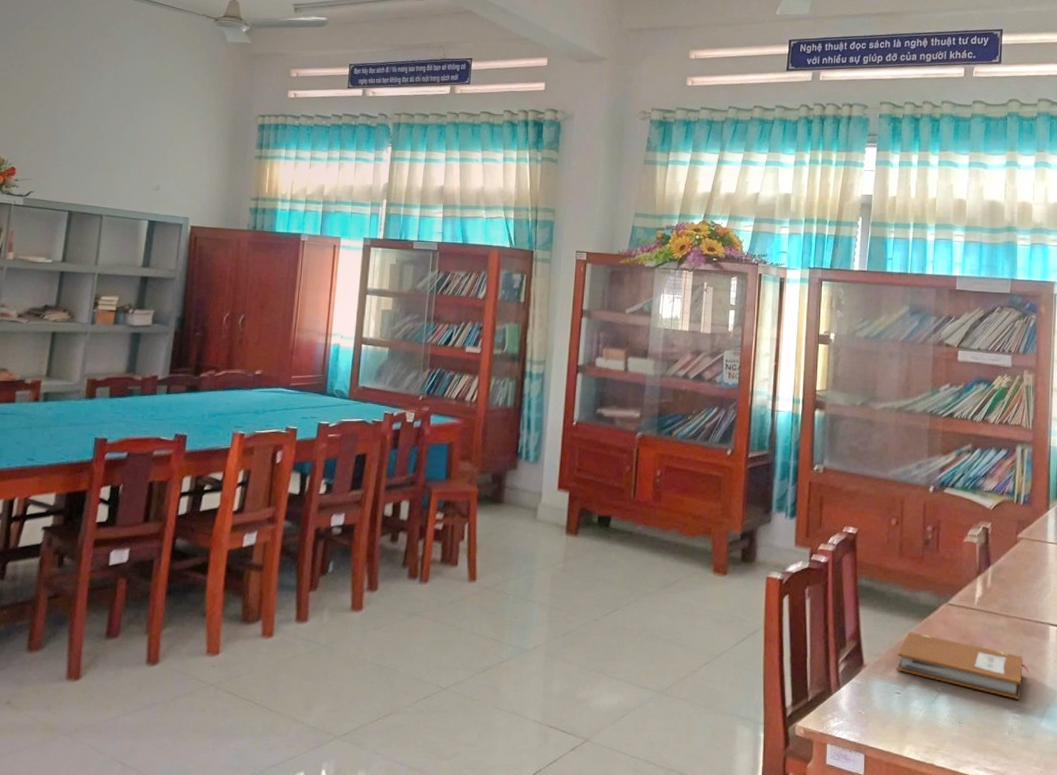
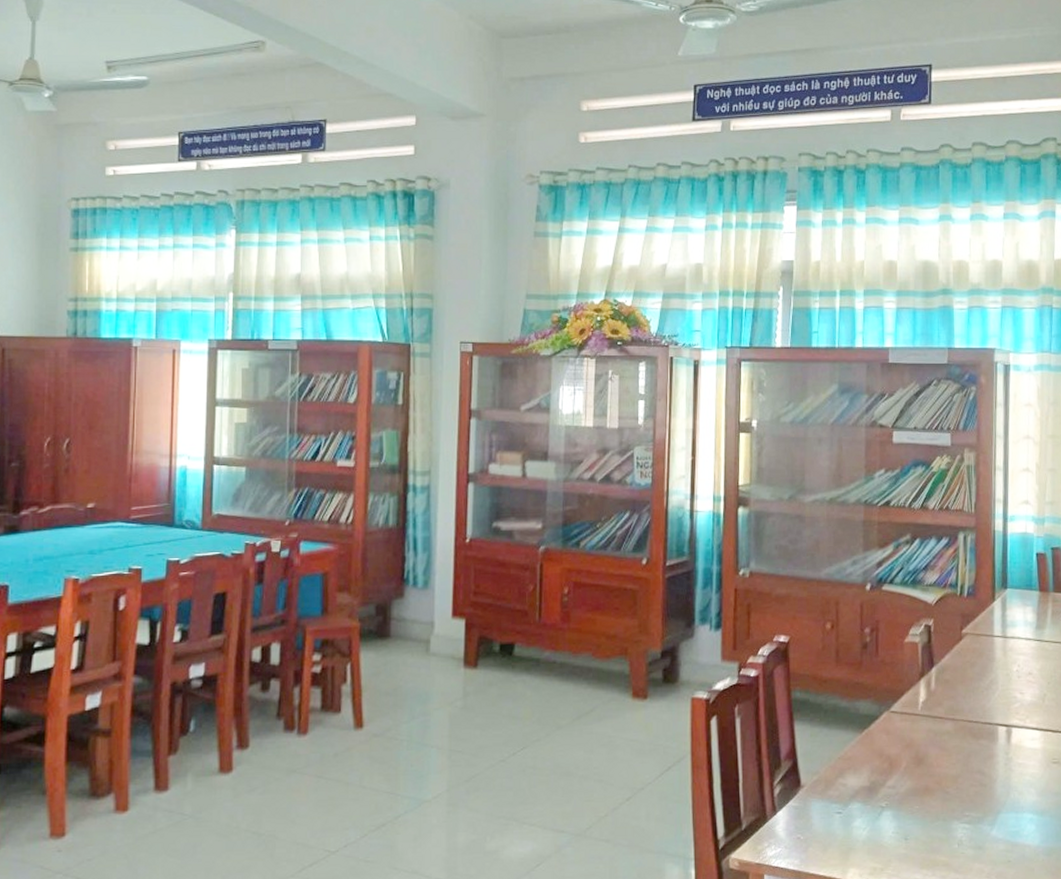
notebook: present [897,631,1029,699] -> none [837,744,977,808]

